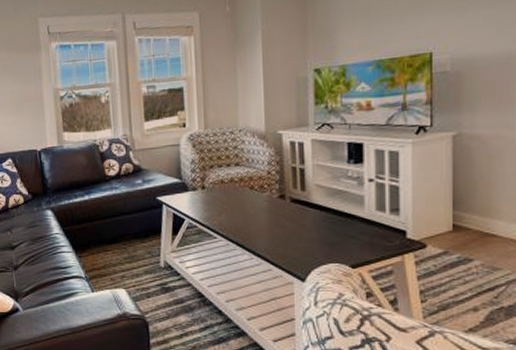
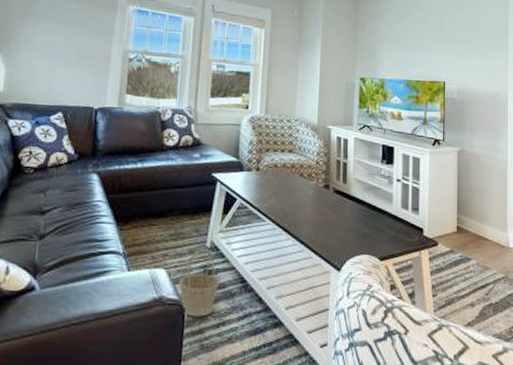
basket: none [139,268,178,329] -> present [179,248,220,317]

